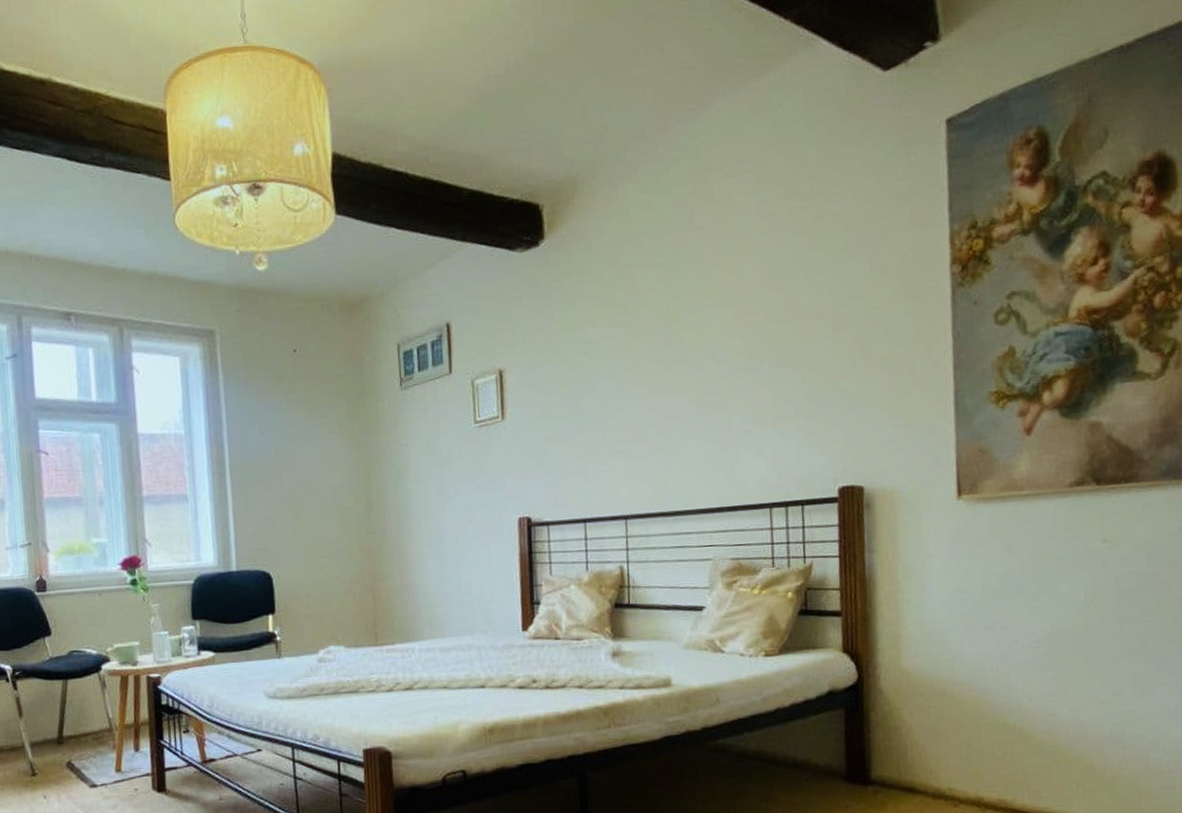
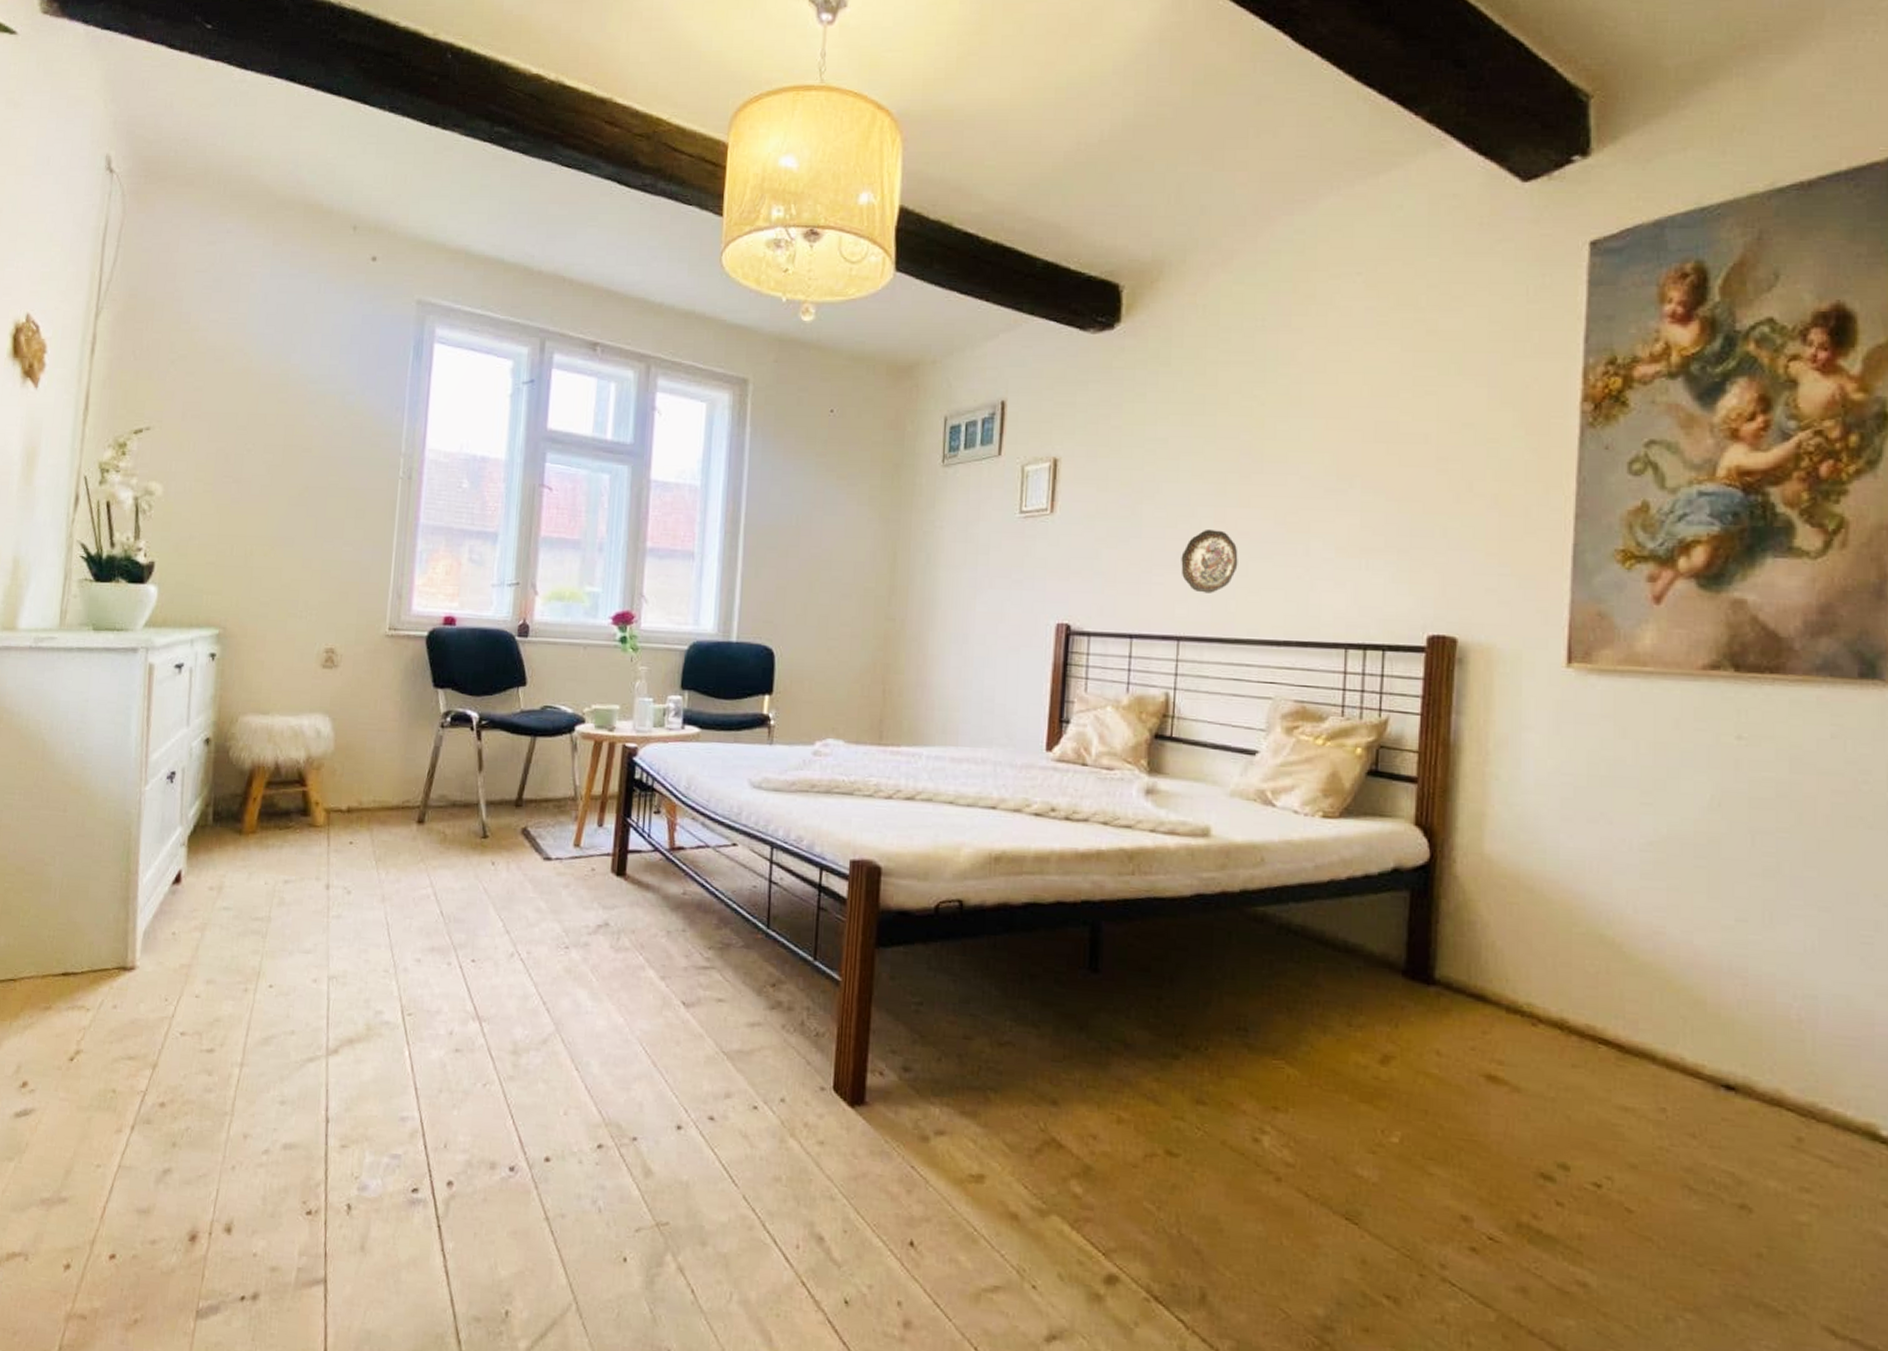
decorative plate: none [620,416,671,475] -> present [1181,528,1238,593]

